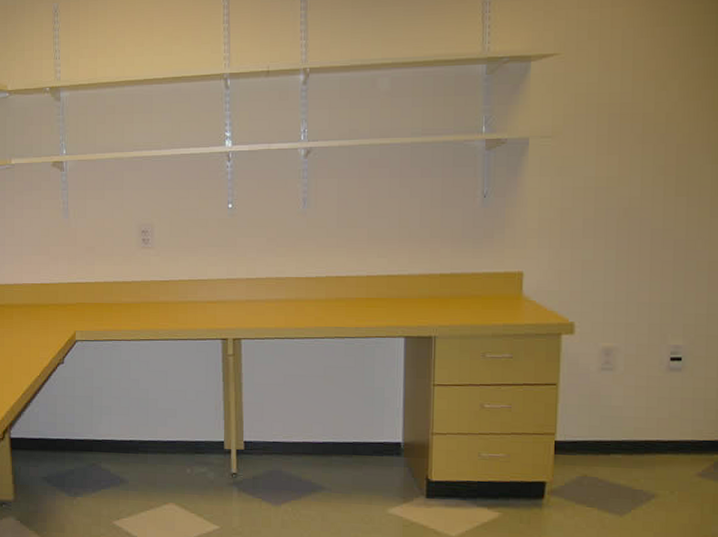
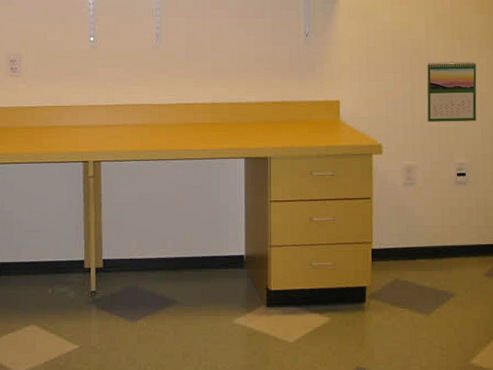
calendar: none [634,223,706,297] -> present [426,61,477,122]

